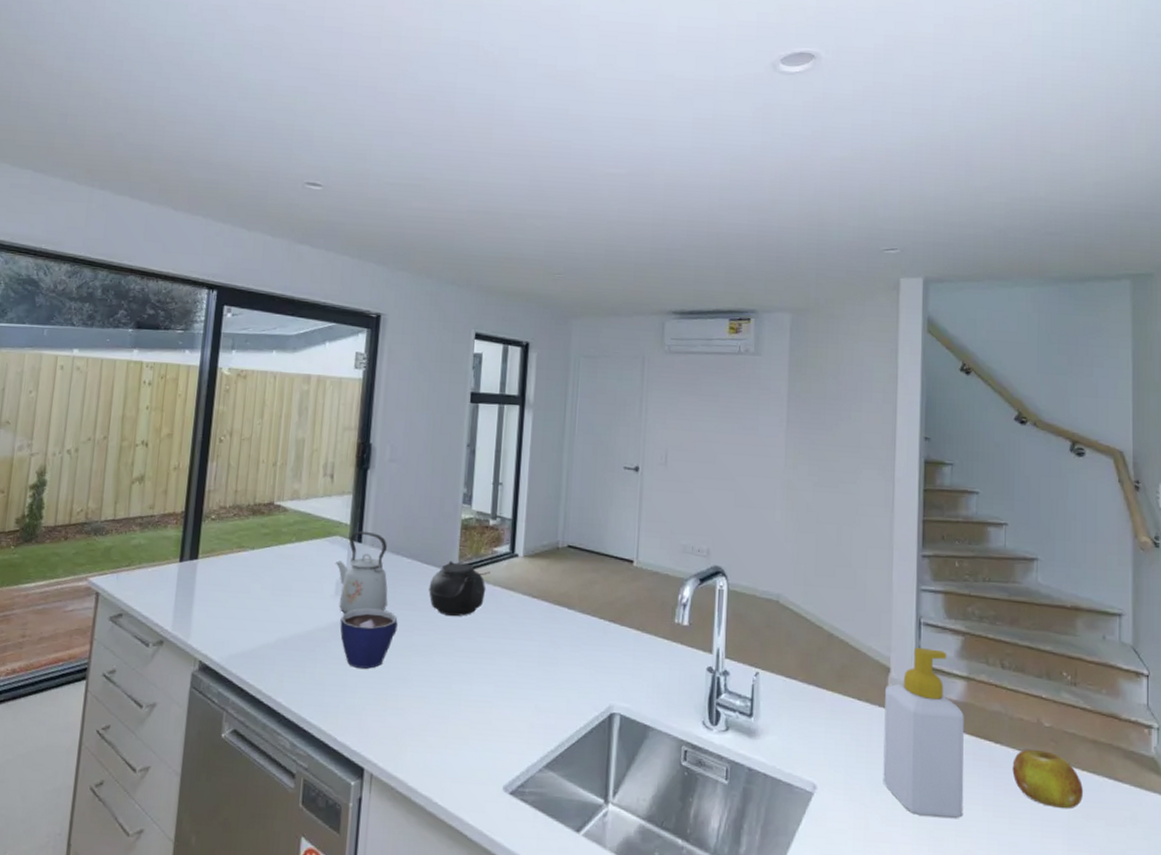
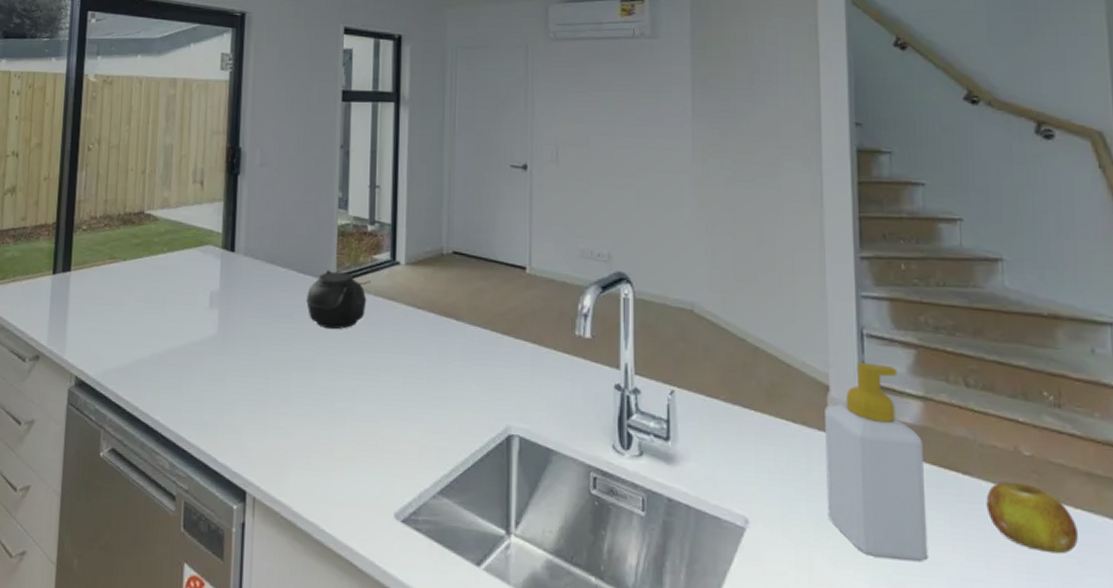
kettle: present [335,530,388,615] -> none [208,239,264,328]
cup: present [340,608,398,669] -> none [215,321,275,385]

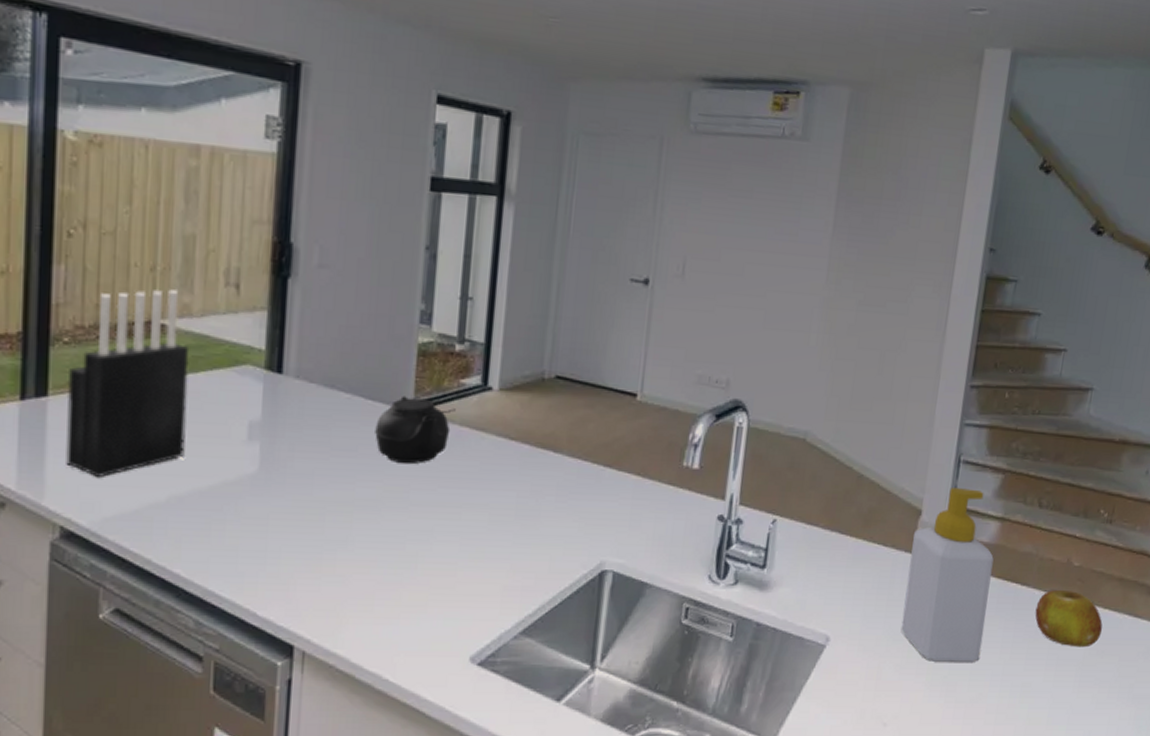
knife block: none [81,186,168,337] -> present [66,288,190,479]

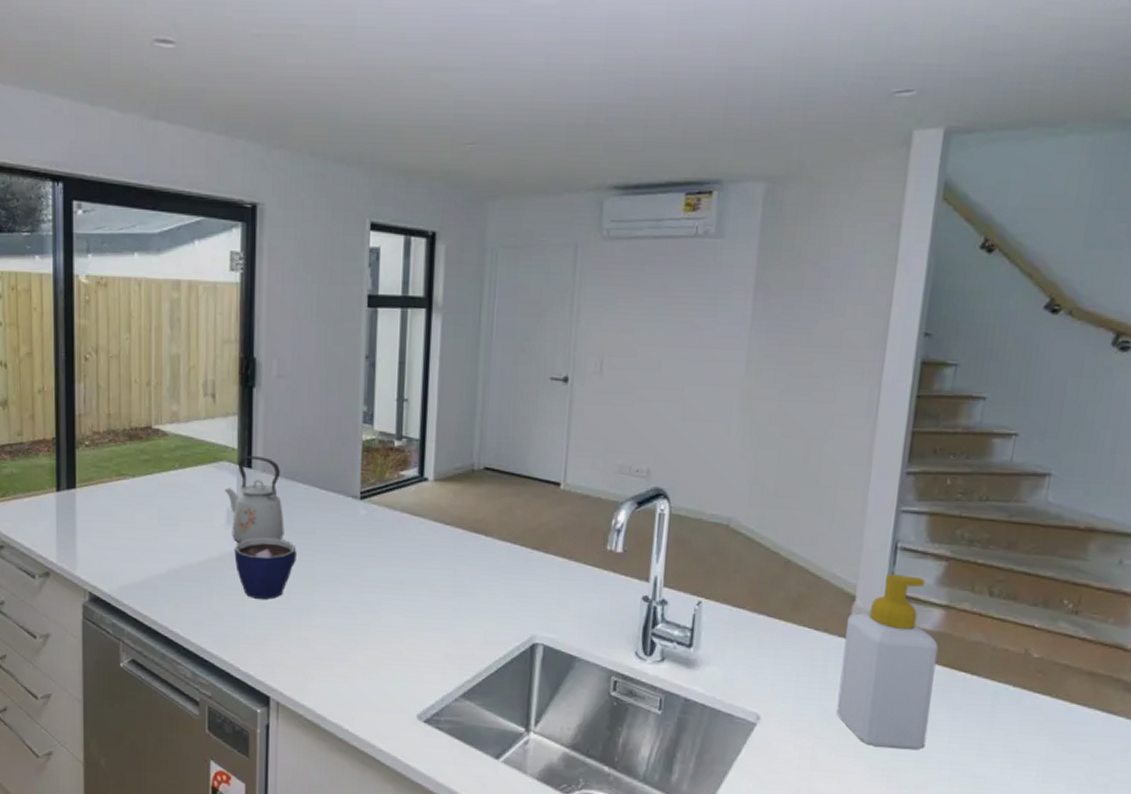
knife block: present [66,288,190,479] -> none [89,399,179,554]
kettle: none [246,358,320,464] -> present [224,455,284,544]
cup: none [255,456,334,530] -> present [234,537,297,599]
teapot: present [375,396,456,465] -> none [329,486,397,546]
fruit: present [1035,589,1103,648] -> none [988,680,1070,742]

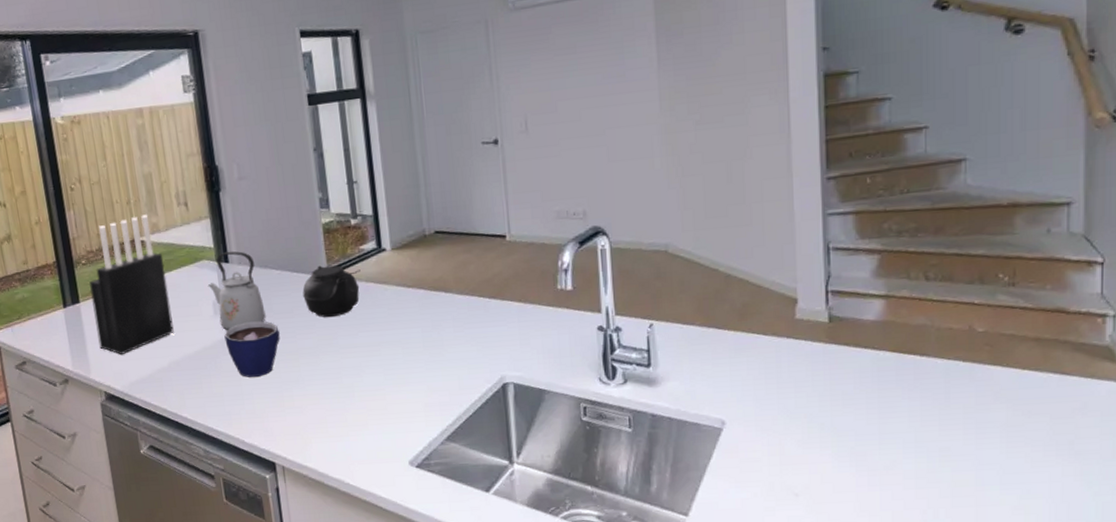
knife block: none [89,399,179,554] -> present [88,213,174,356]
teapot: none [329,486,397,546] -> present [302,265,361,318]
soap bottle: present [836,574,938,750] -> none [793,272,887,435]

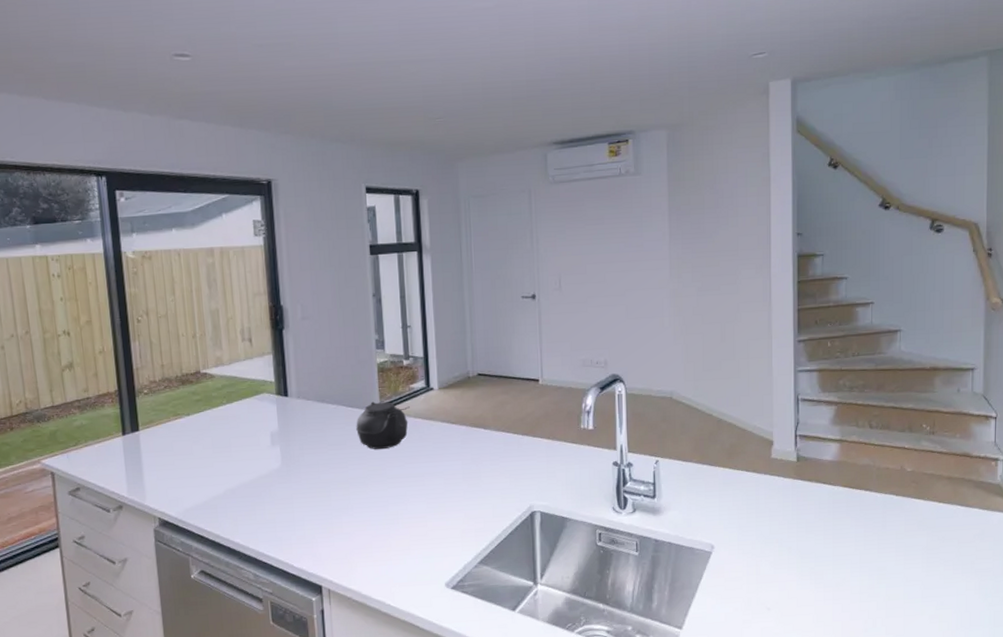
knife block: present [88,213,174,356] -> none [149,347,231,483]
kettle: present [207,251,266,331] -> none [266,385,321,461]
cup: present [224,321,280,377] -> none [280,452,333,505]

